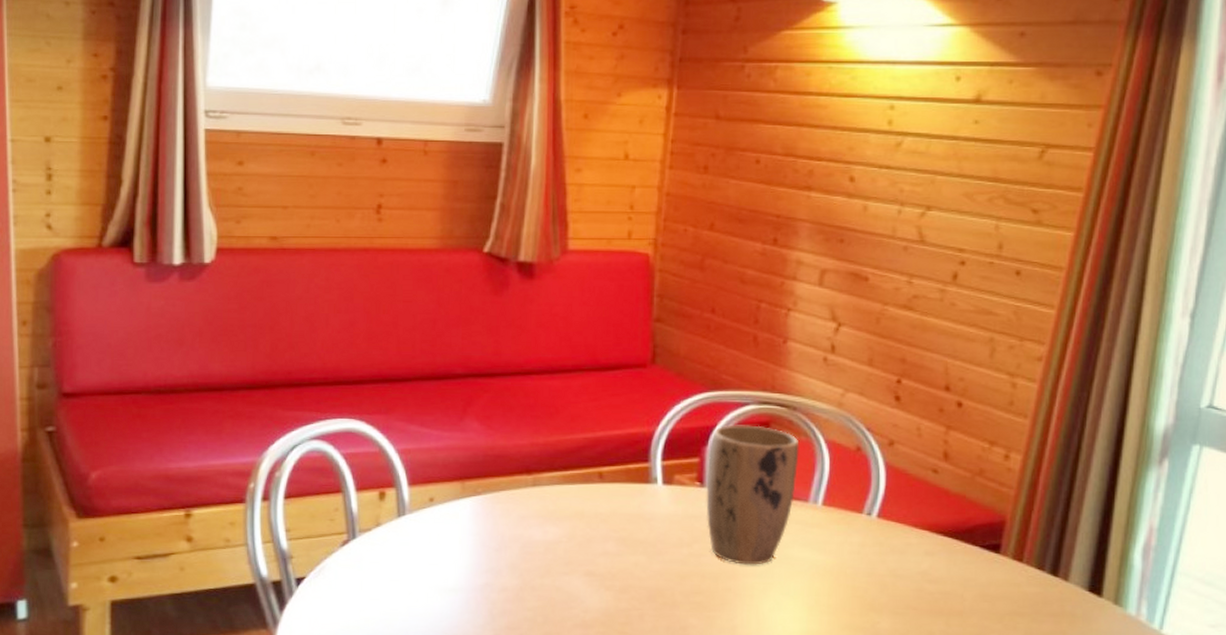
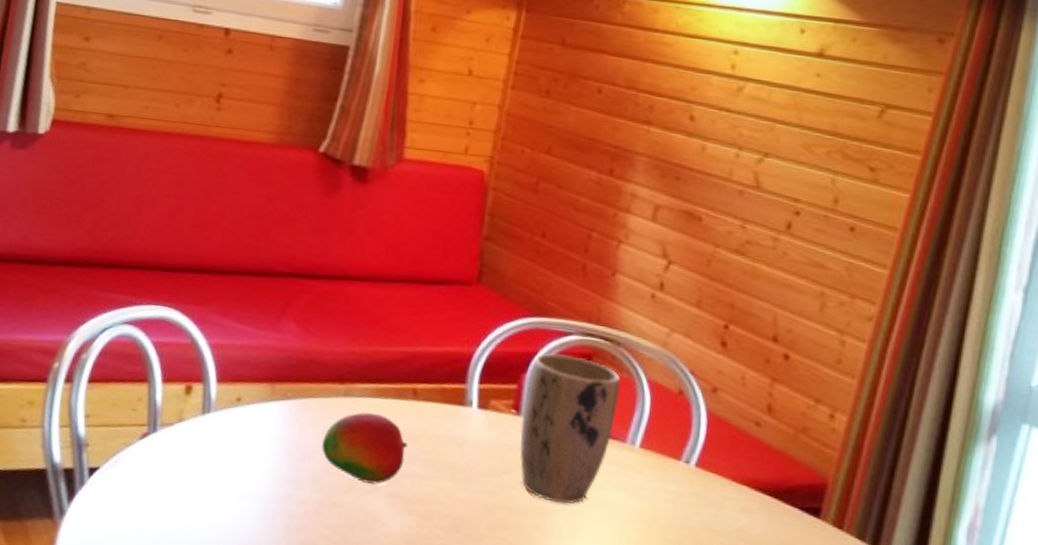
fruit: none [516,499,598,567] -> present [322,412,408,485]

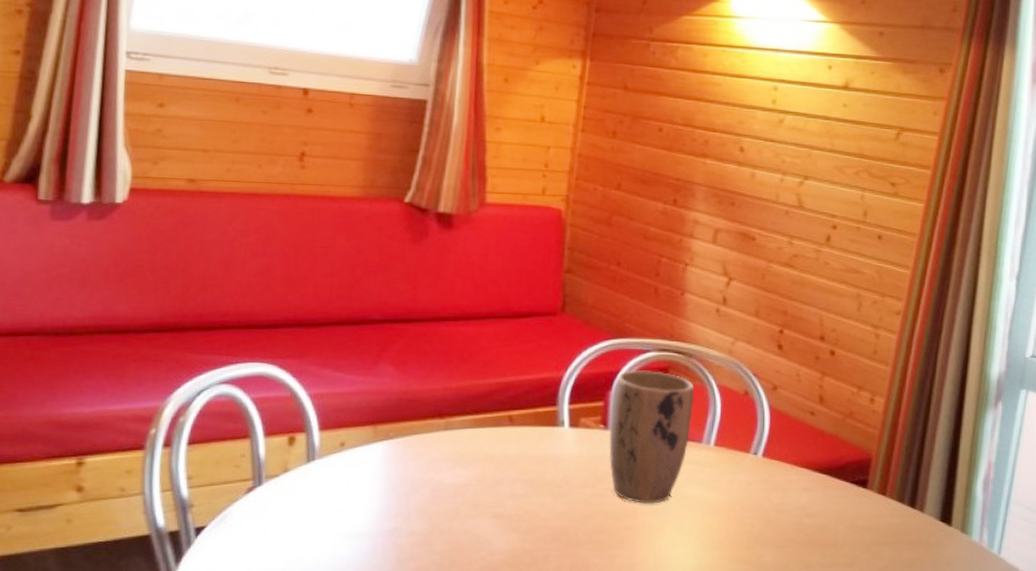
fruit: present [322,412,408,485] -> none [426,442,507,509]

